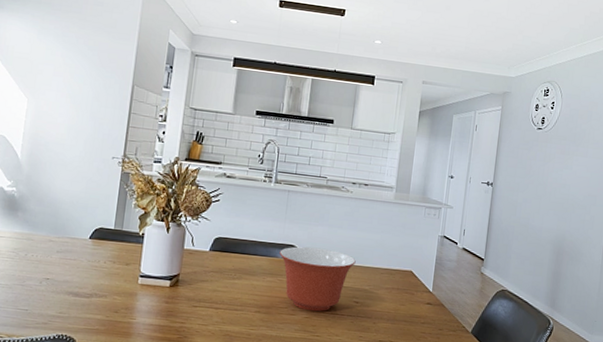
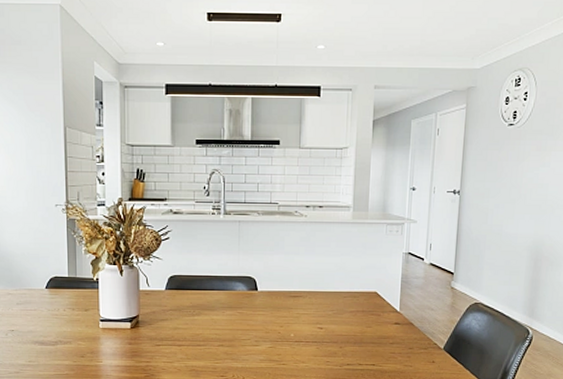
mixing bowl: present [279,246,356,312] -> none [236,276,316,341]

